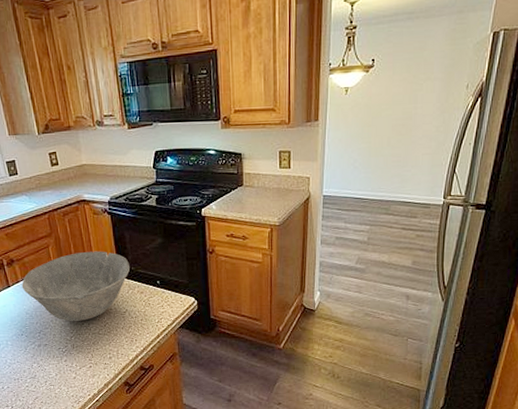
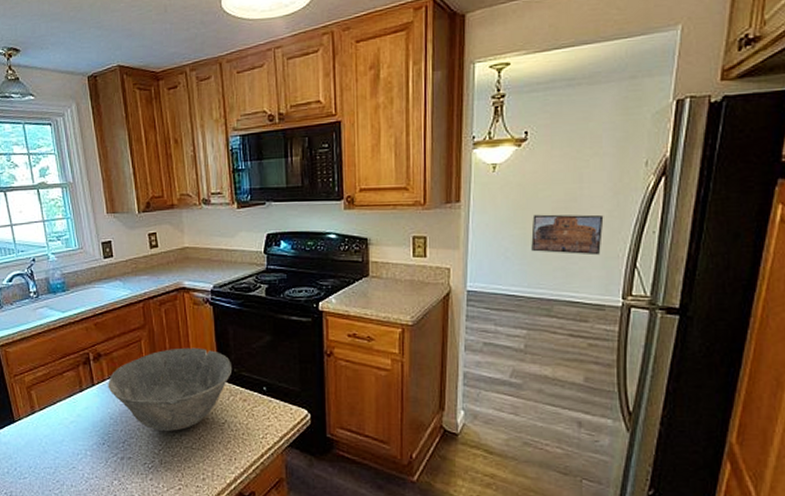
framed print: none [375,130,432,164] -> present [531,214,604,256]

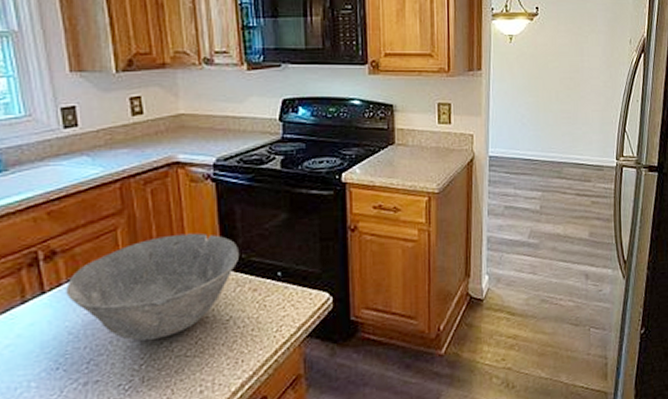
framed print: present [531,214,604,256] -> none [543,83,601,121]

